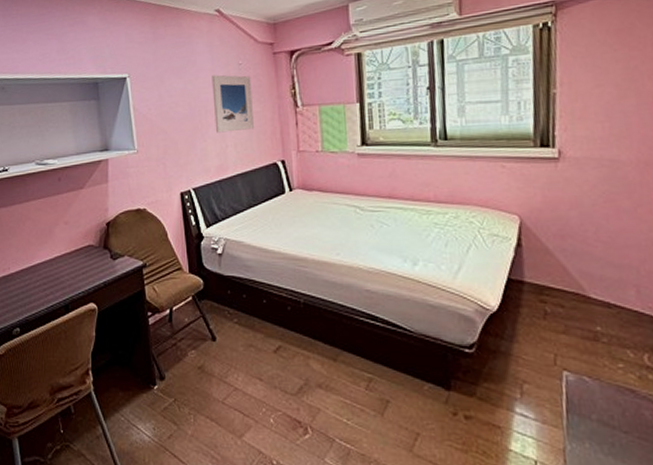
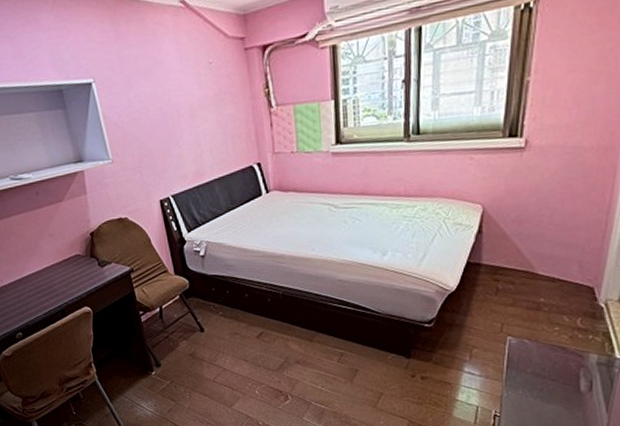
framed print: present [212,74,255,133] -> none [181,75,230,138]

